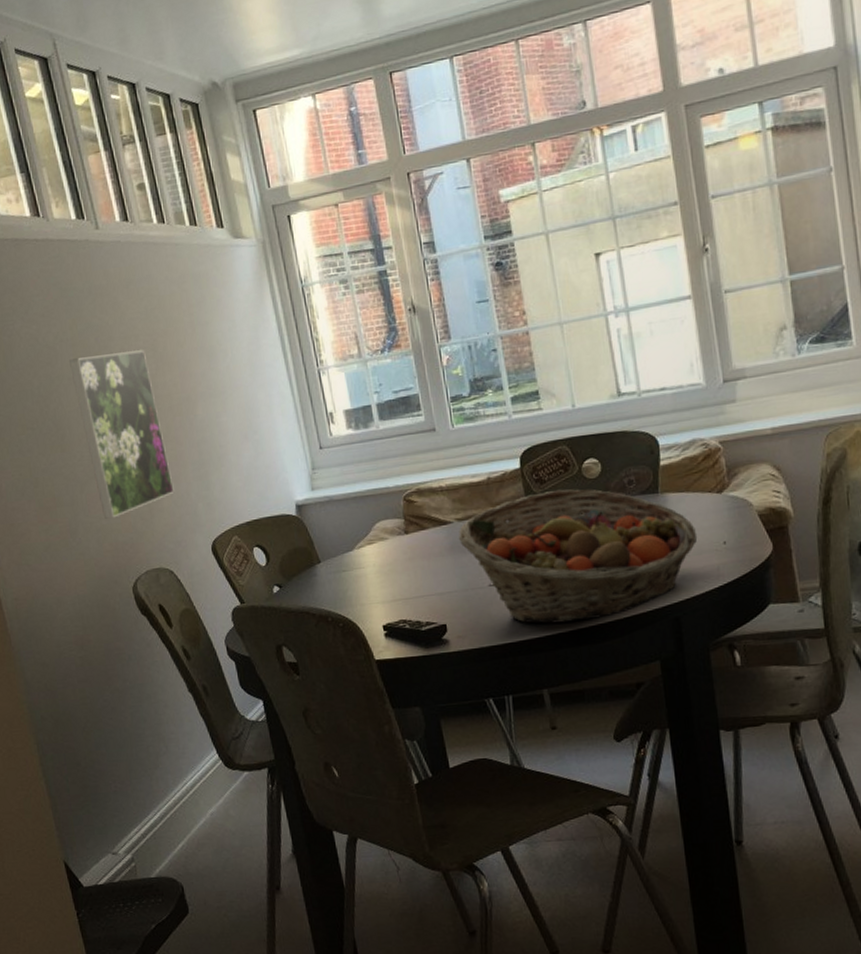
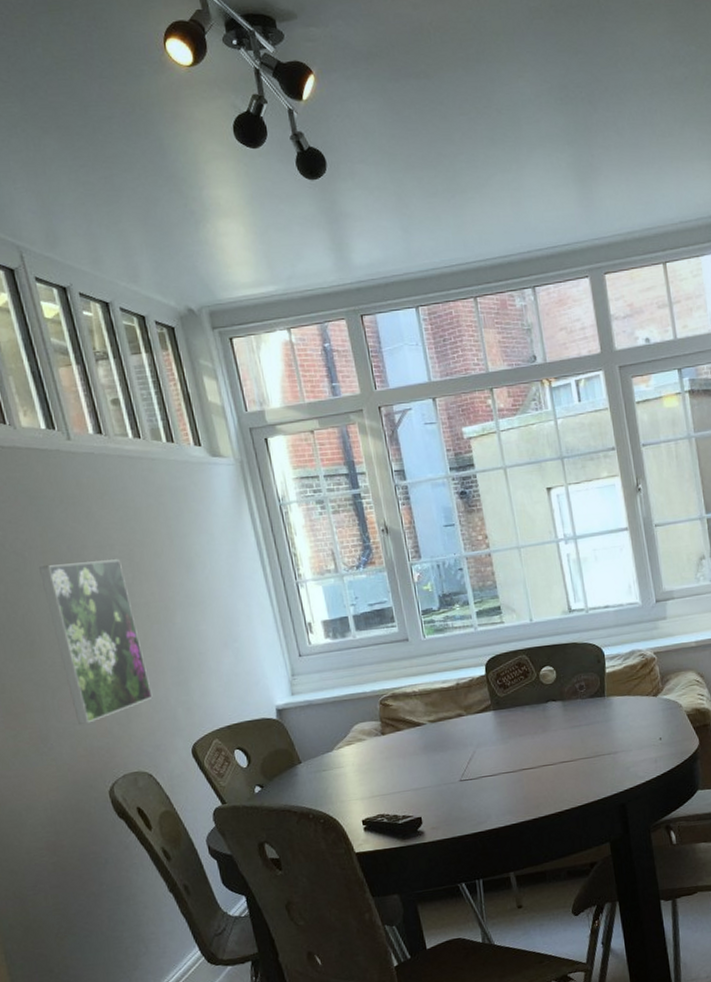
fruit basket: present [458,489,698,624] -> none [431,693,638,814]

